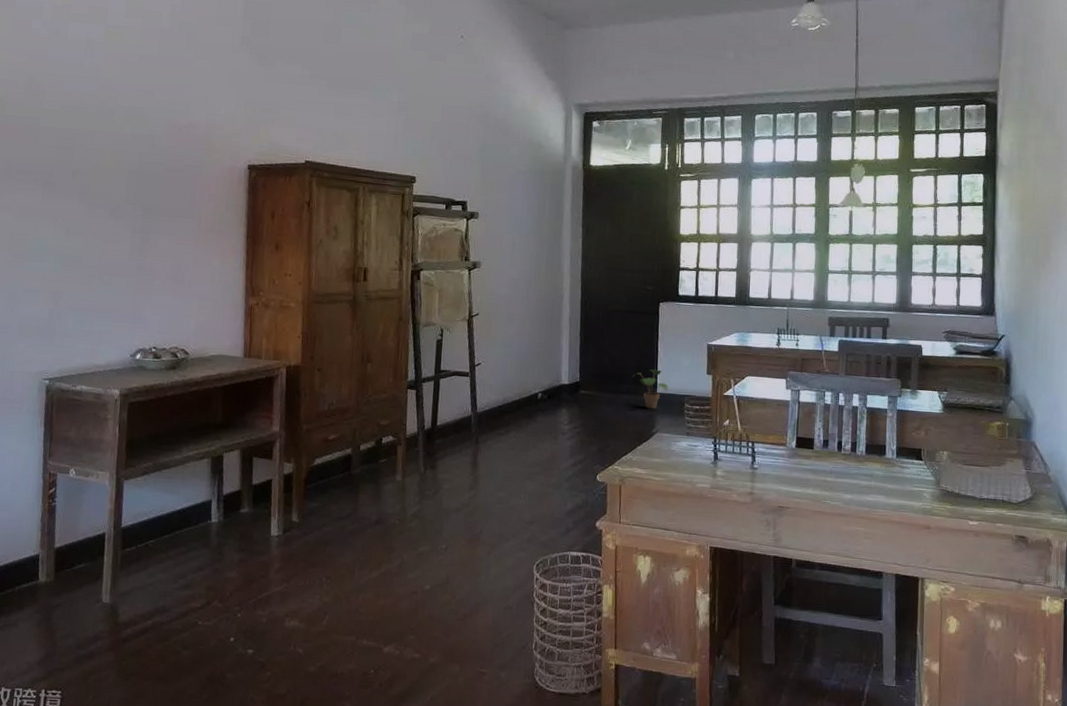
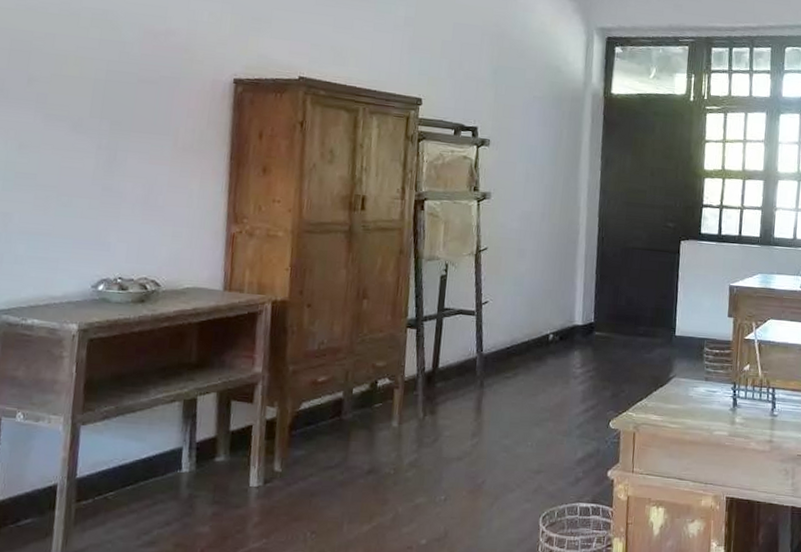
potted plant: present [632,369,668,409] -> none [650,310,687,353]

